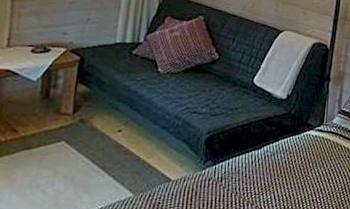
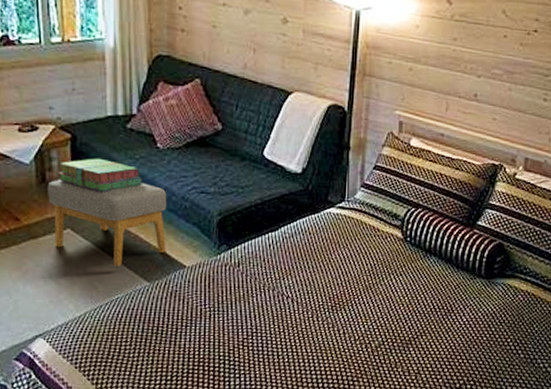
footstool: none [47,96,161,178] -> present [47,180,167,266]
stack of books: none [61,78,141,109] -> present [59,158,143,192]

